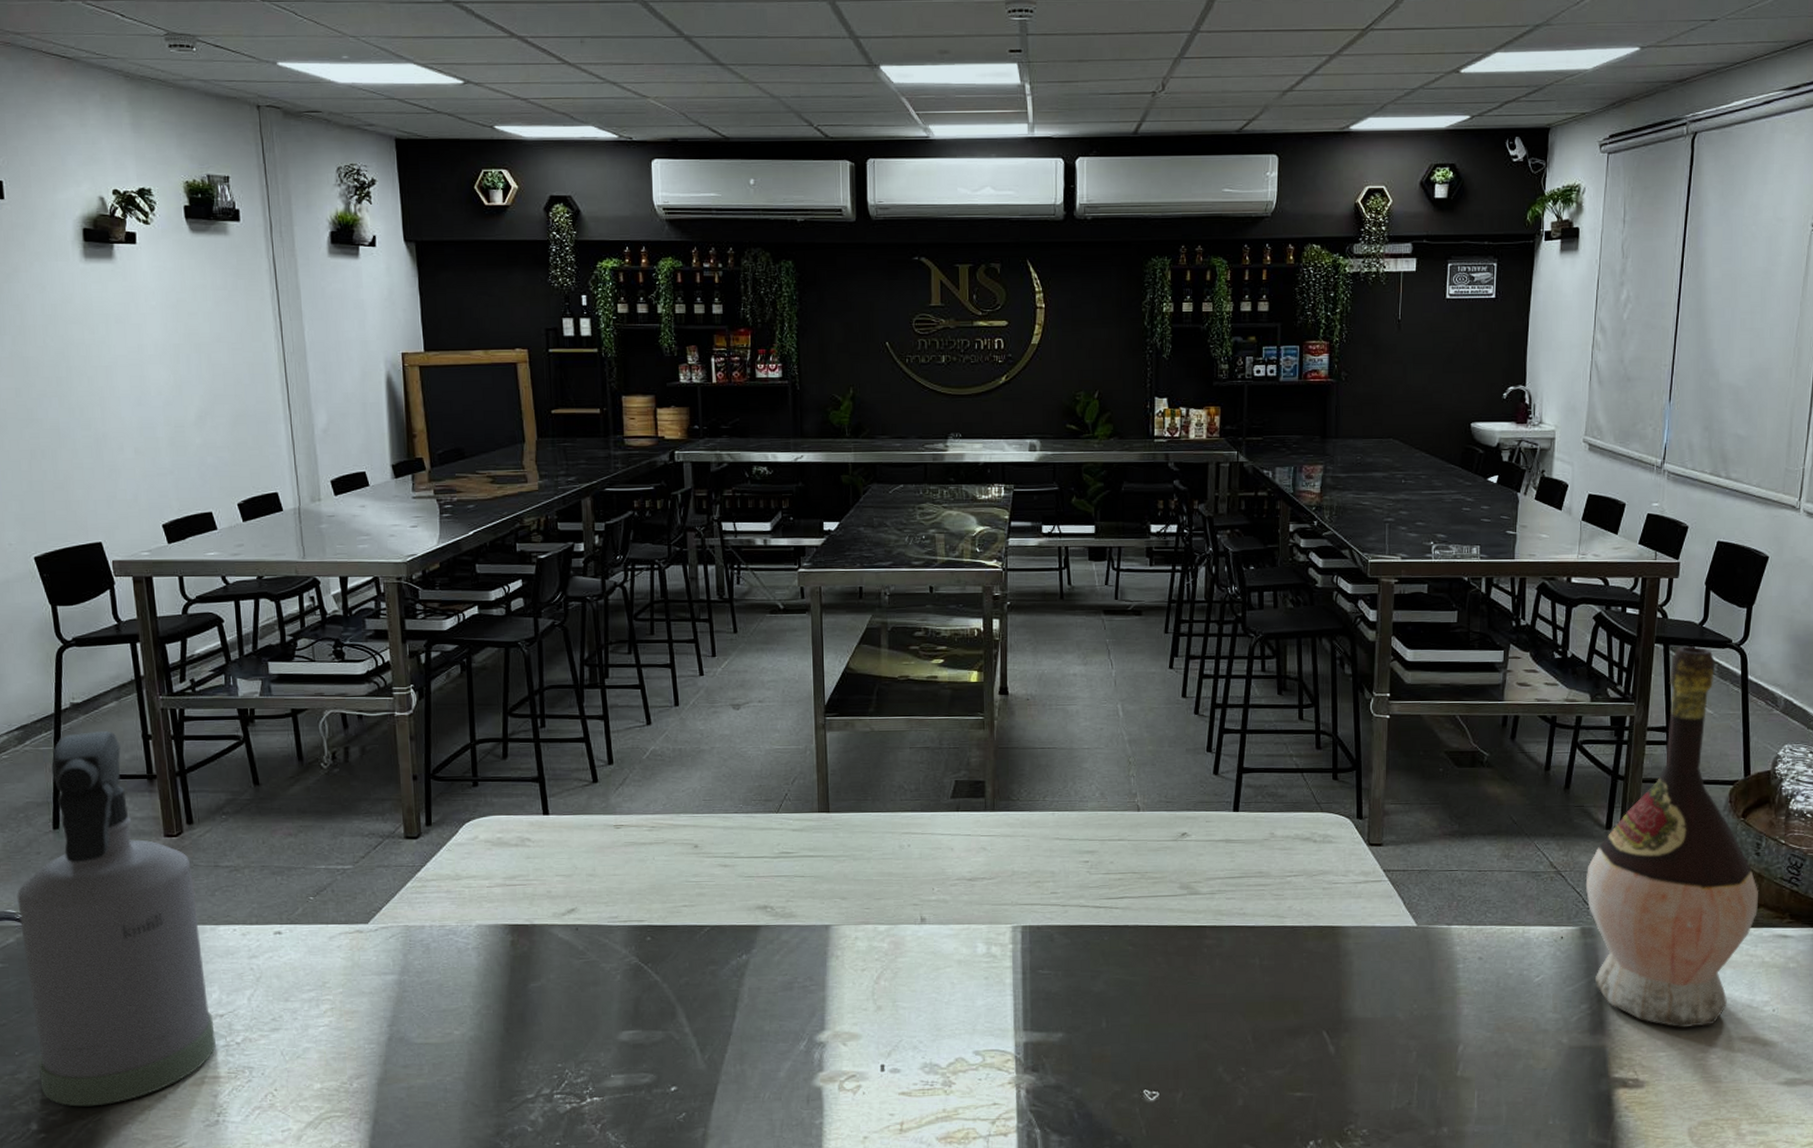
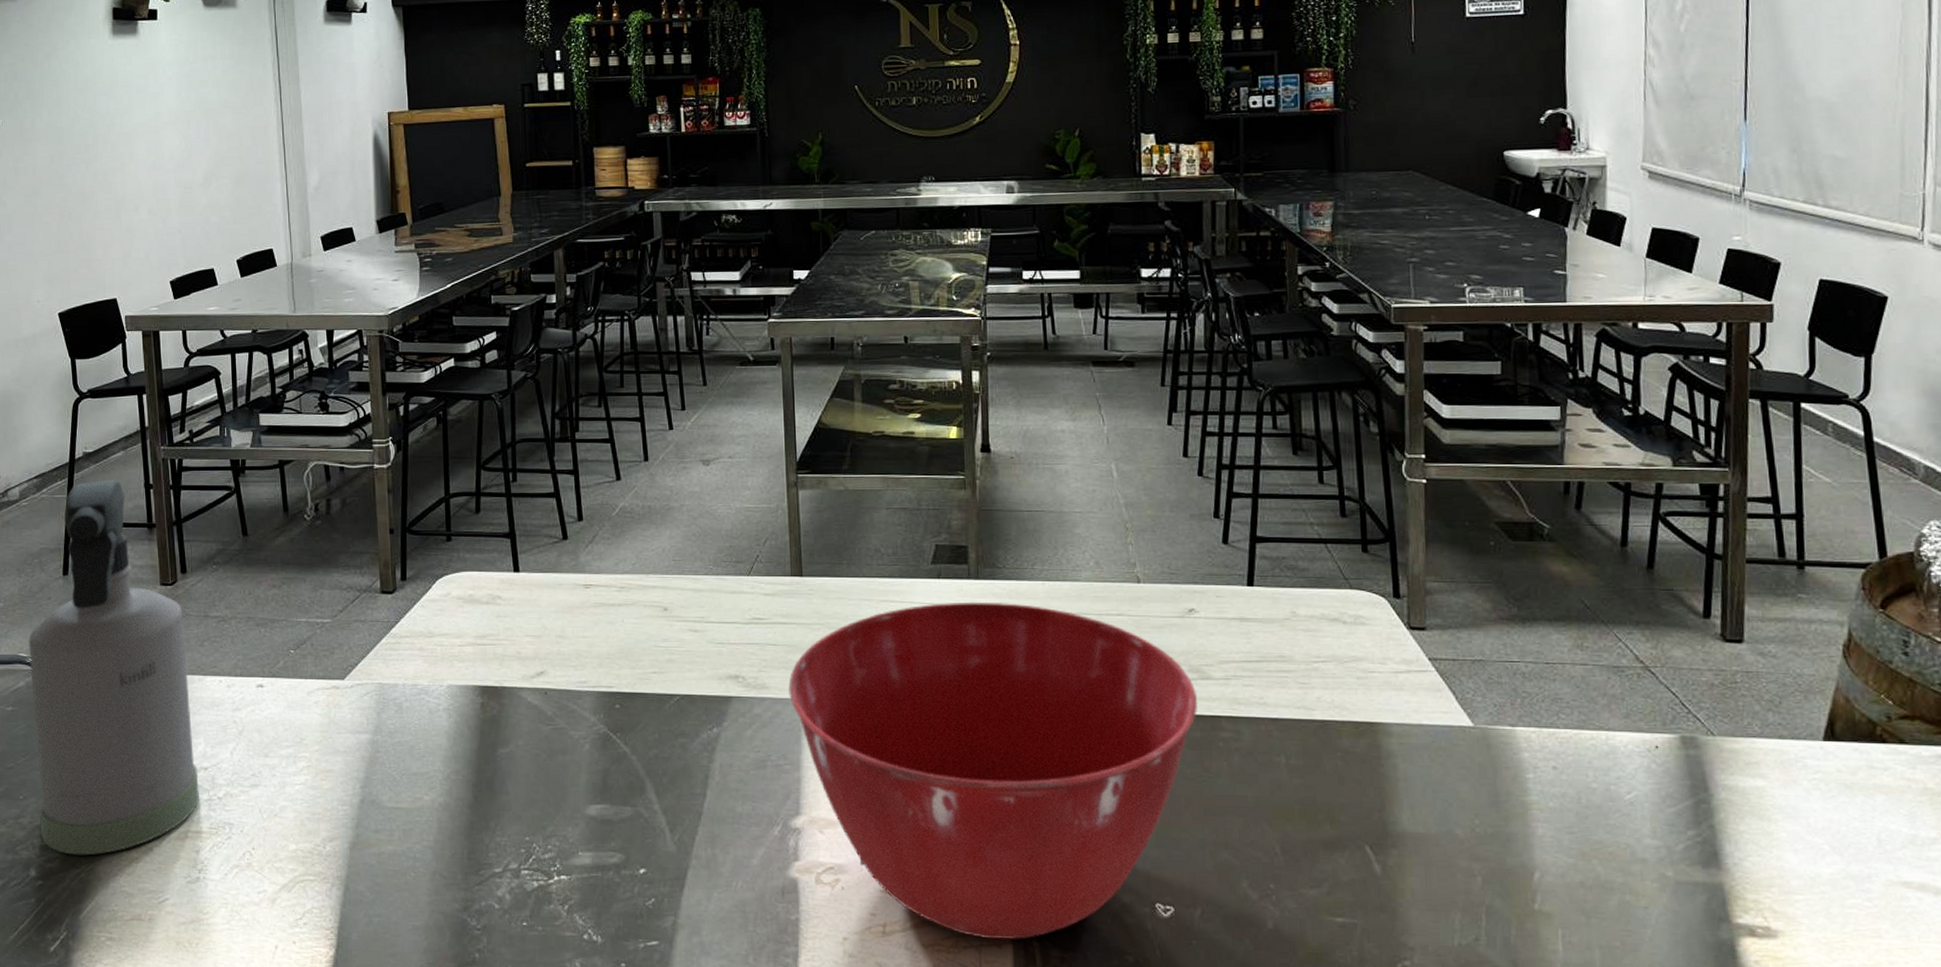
mixing bowl: none [814,831,1186,1130] -> present [787,601,1197,940]
wine bottle: present [1585,646,1758,1028] -> none [1681,402,1912,867]

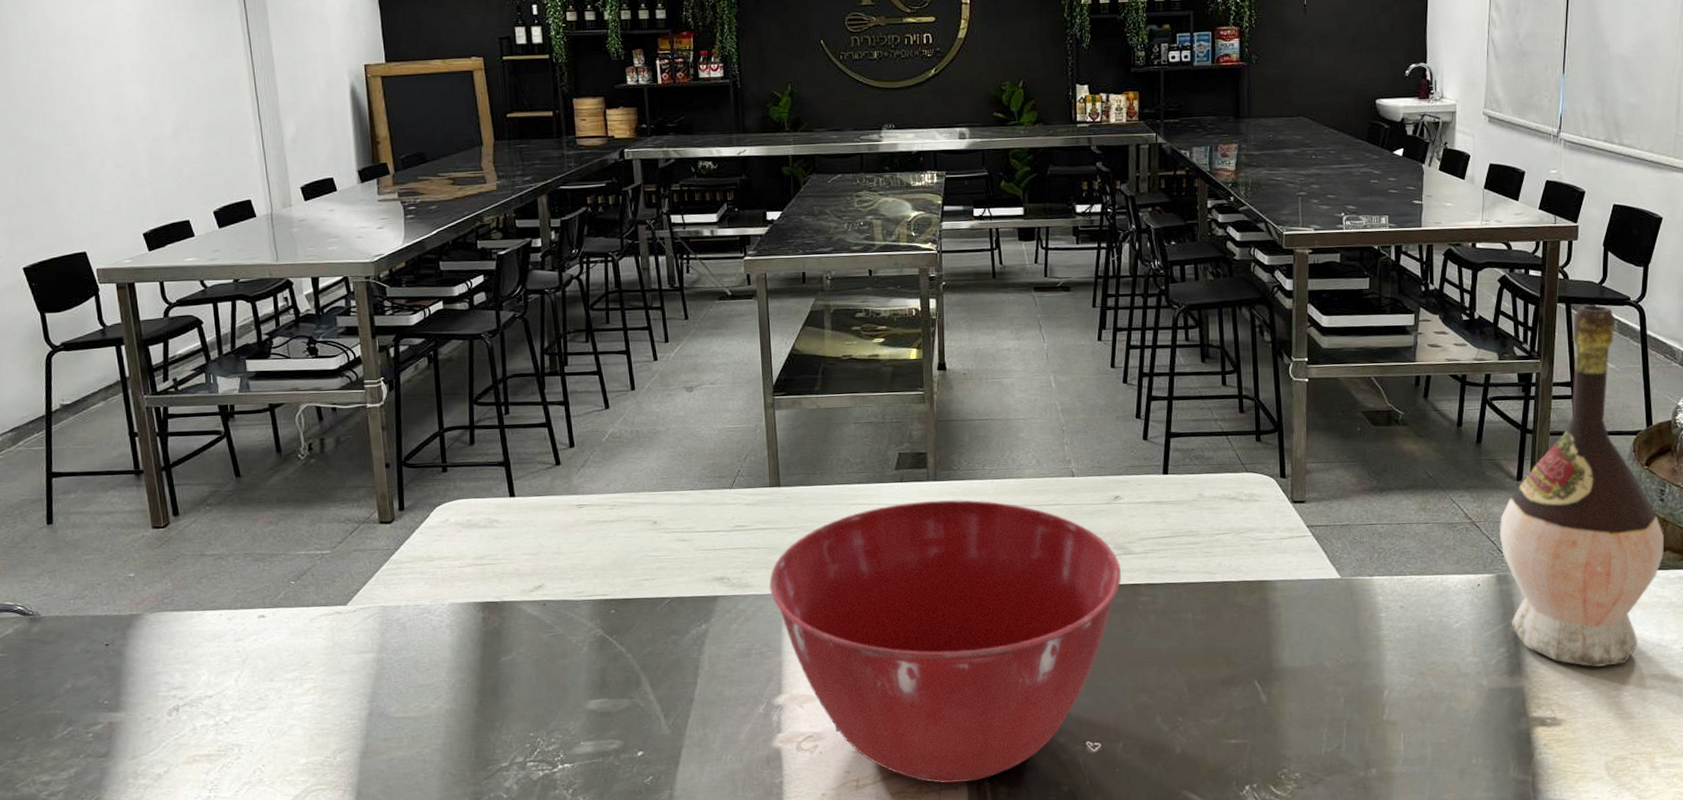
spray bottle: present [28,479,199,856] -> none [14,429,206,787]
wine bottle: none [1681,402,1912,867] -> present [1499,304,1664,668]

